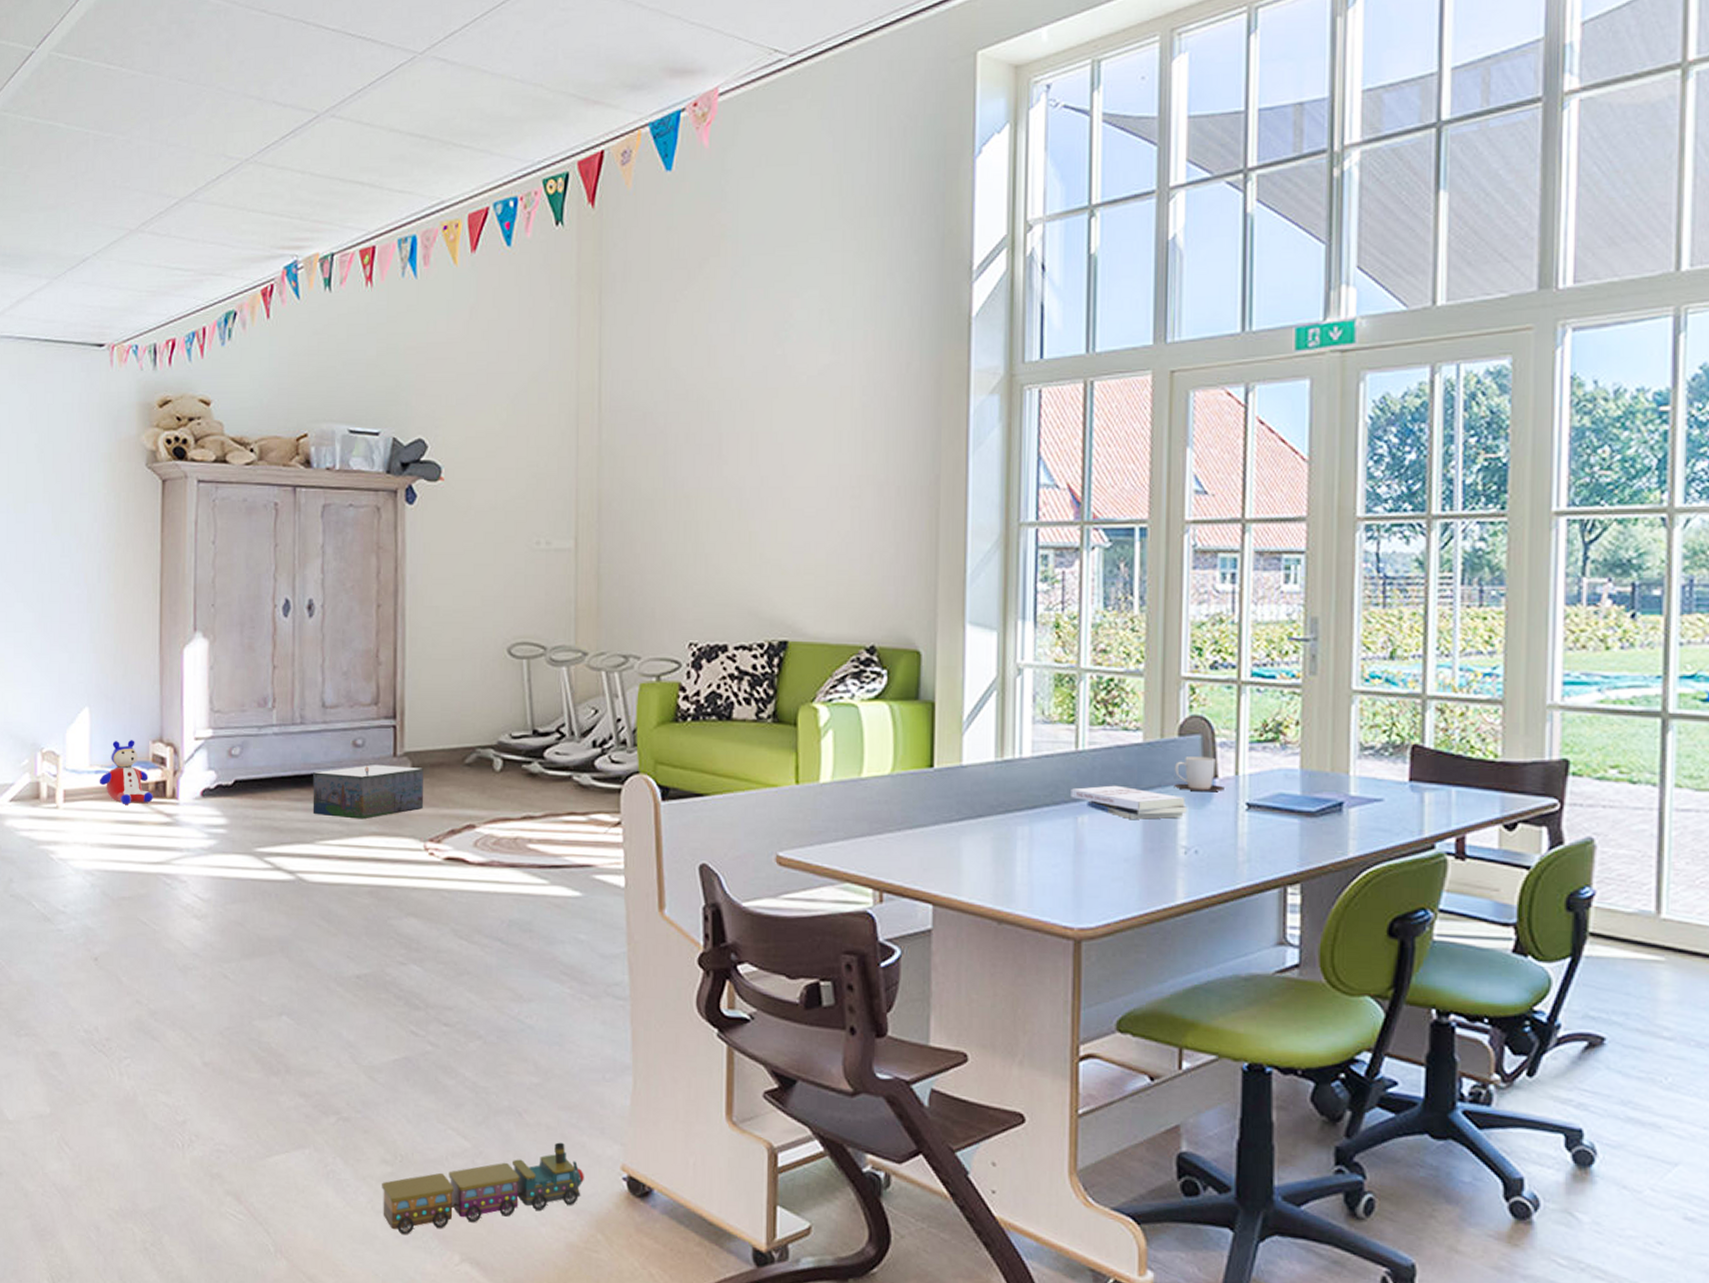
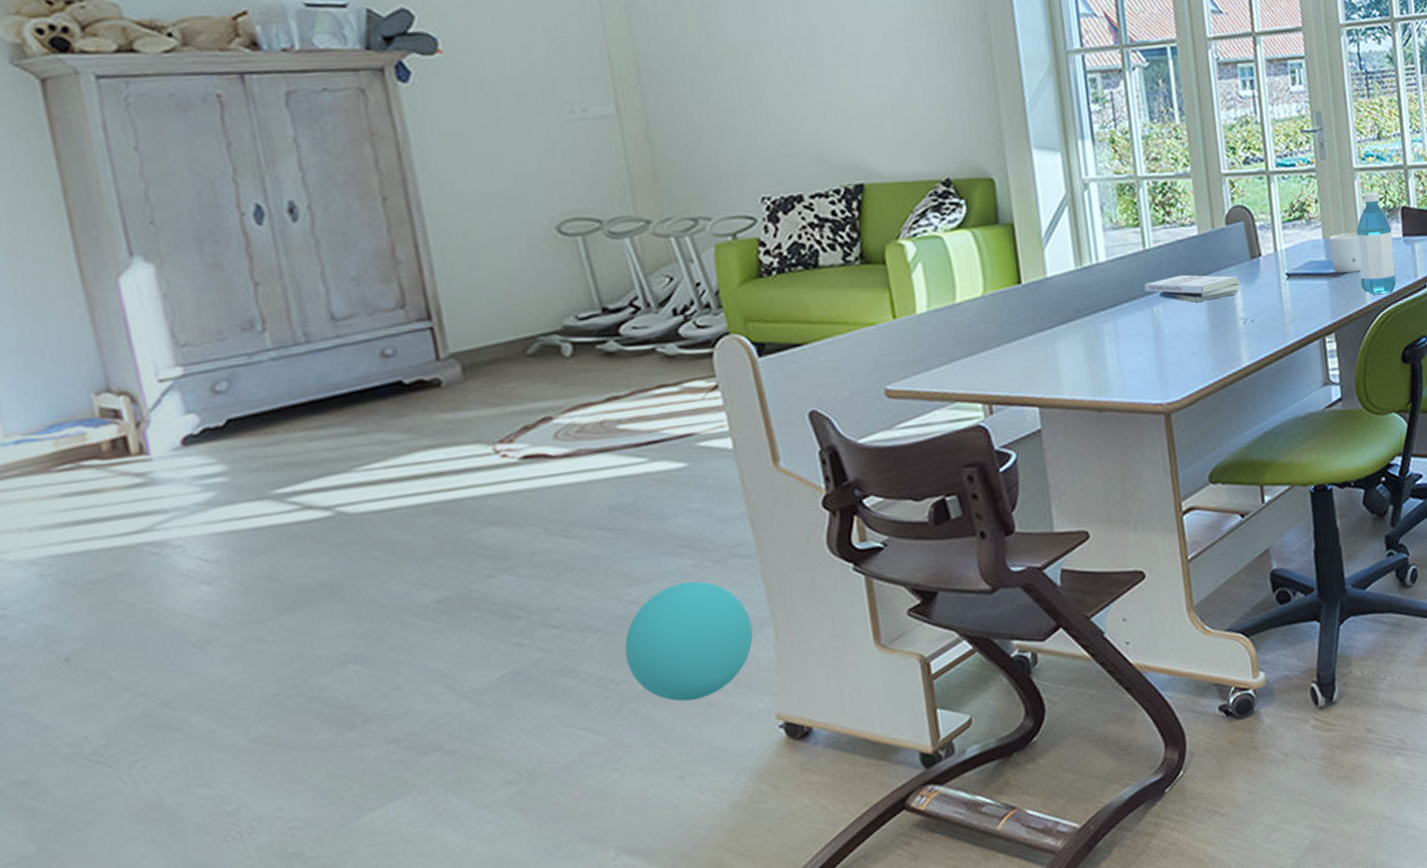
stuffed animal: present [99,740,153,804] -> none [23,396,112,474]
toy box: present [312,765,424,819] -> none [334,367,486,439]
toy train: present [382,1142,584,1235] -> none [509,709,739,849]
ball: none [499,1009,614,1129] -> present [624,581,753,701]
cup: present [1173,756,1226,791] -> none [1226,239,1269,270]
mug: none [1307,766,1347,816] -> present [1328,232,1361,274]
water bottle: none [1343,721,1396,848] -> present [1356,192,1397,296]

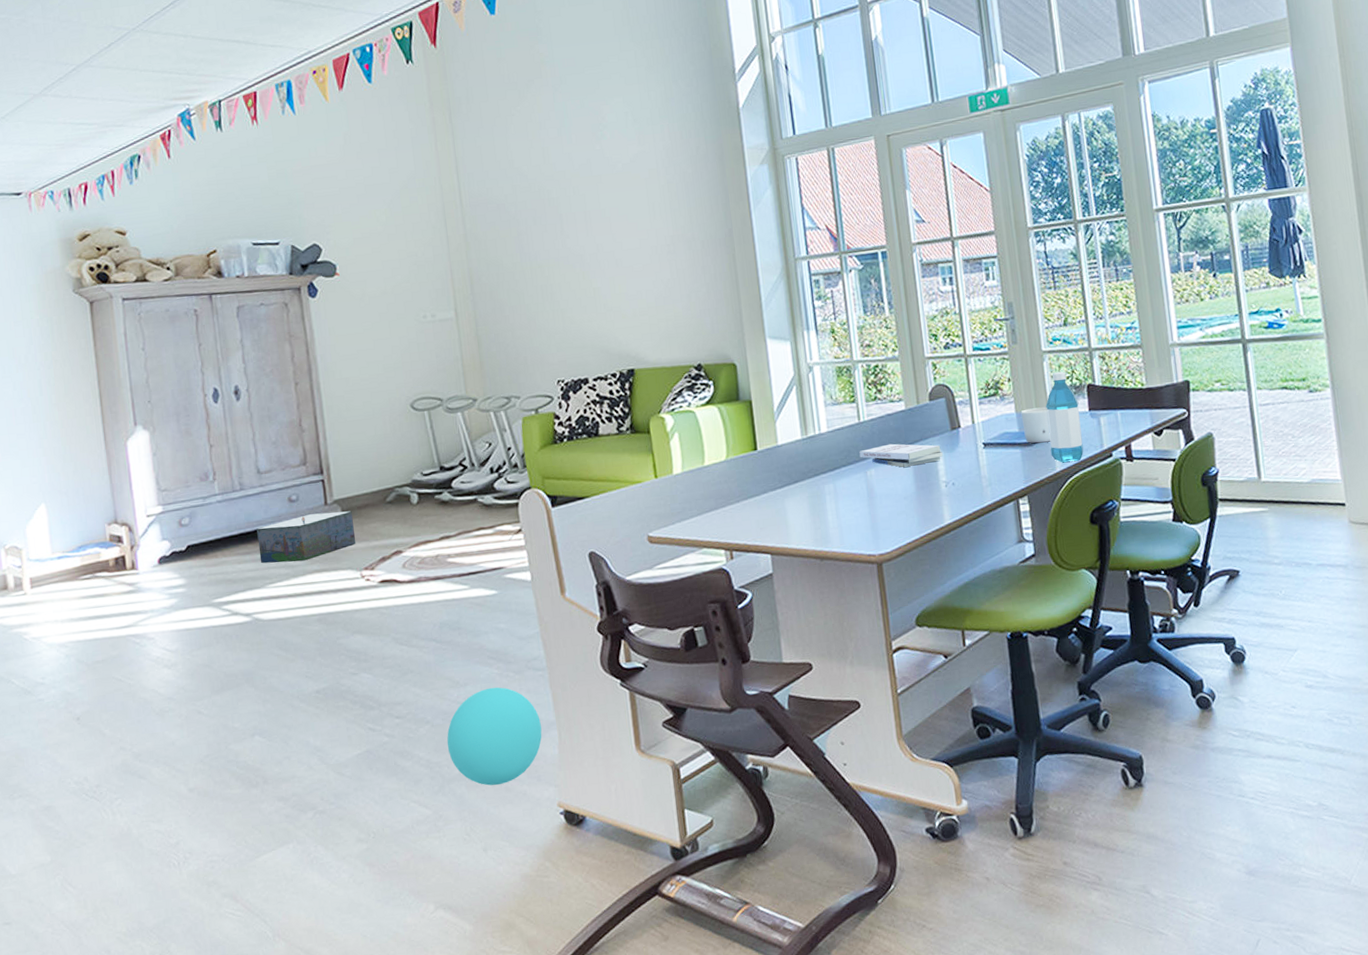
toy box: none [334,367,486,439] -> present [256,510,357,563]

